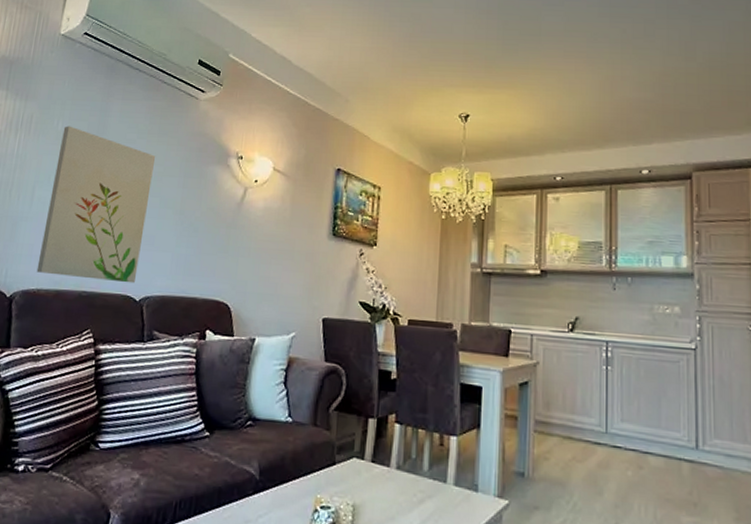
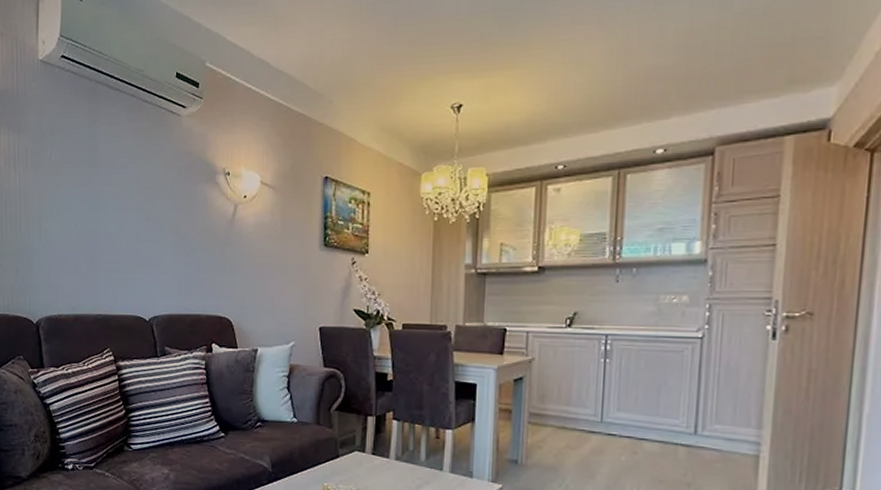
wall art: present [36,126,156,284] -> none [55,156,147,305]

